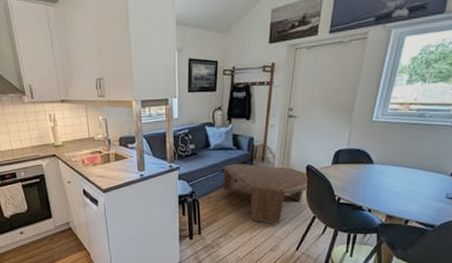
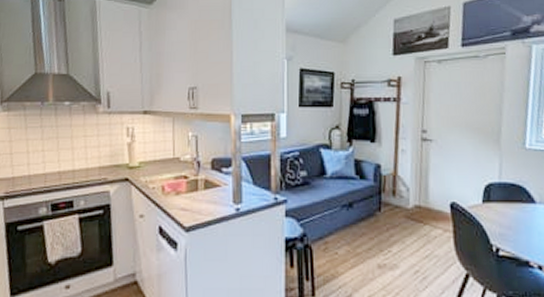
coffee table: present [224,164,308,224] -> none [344,198,456,284]

